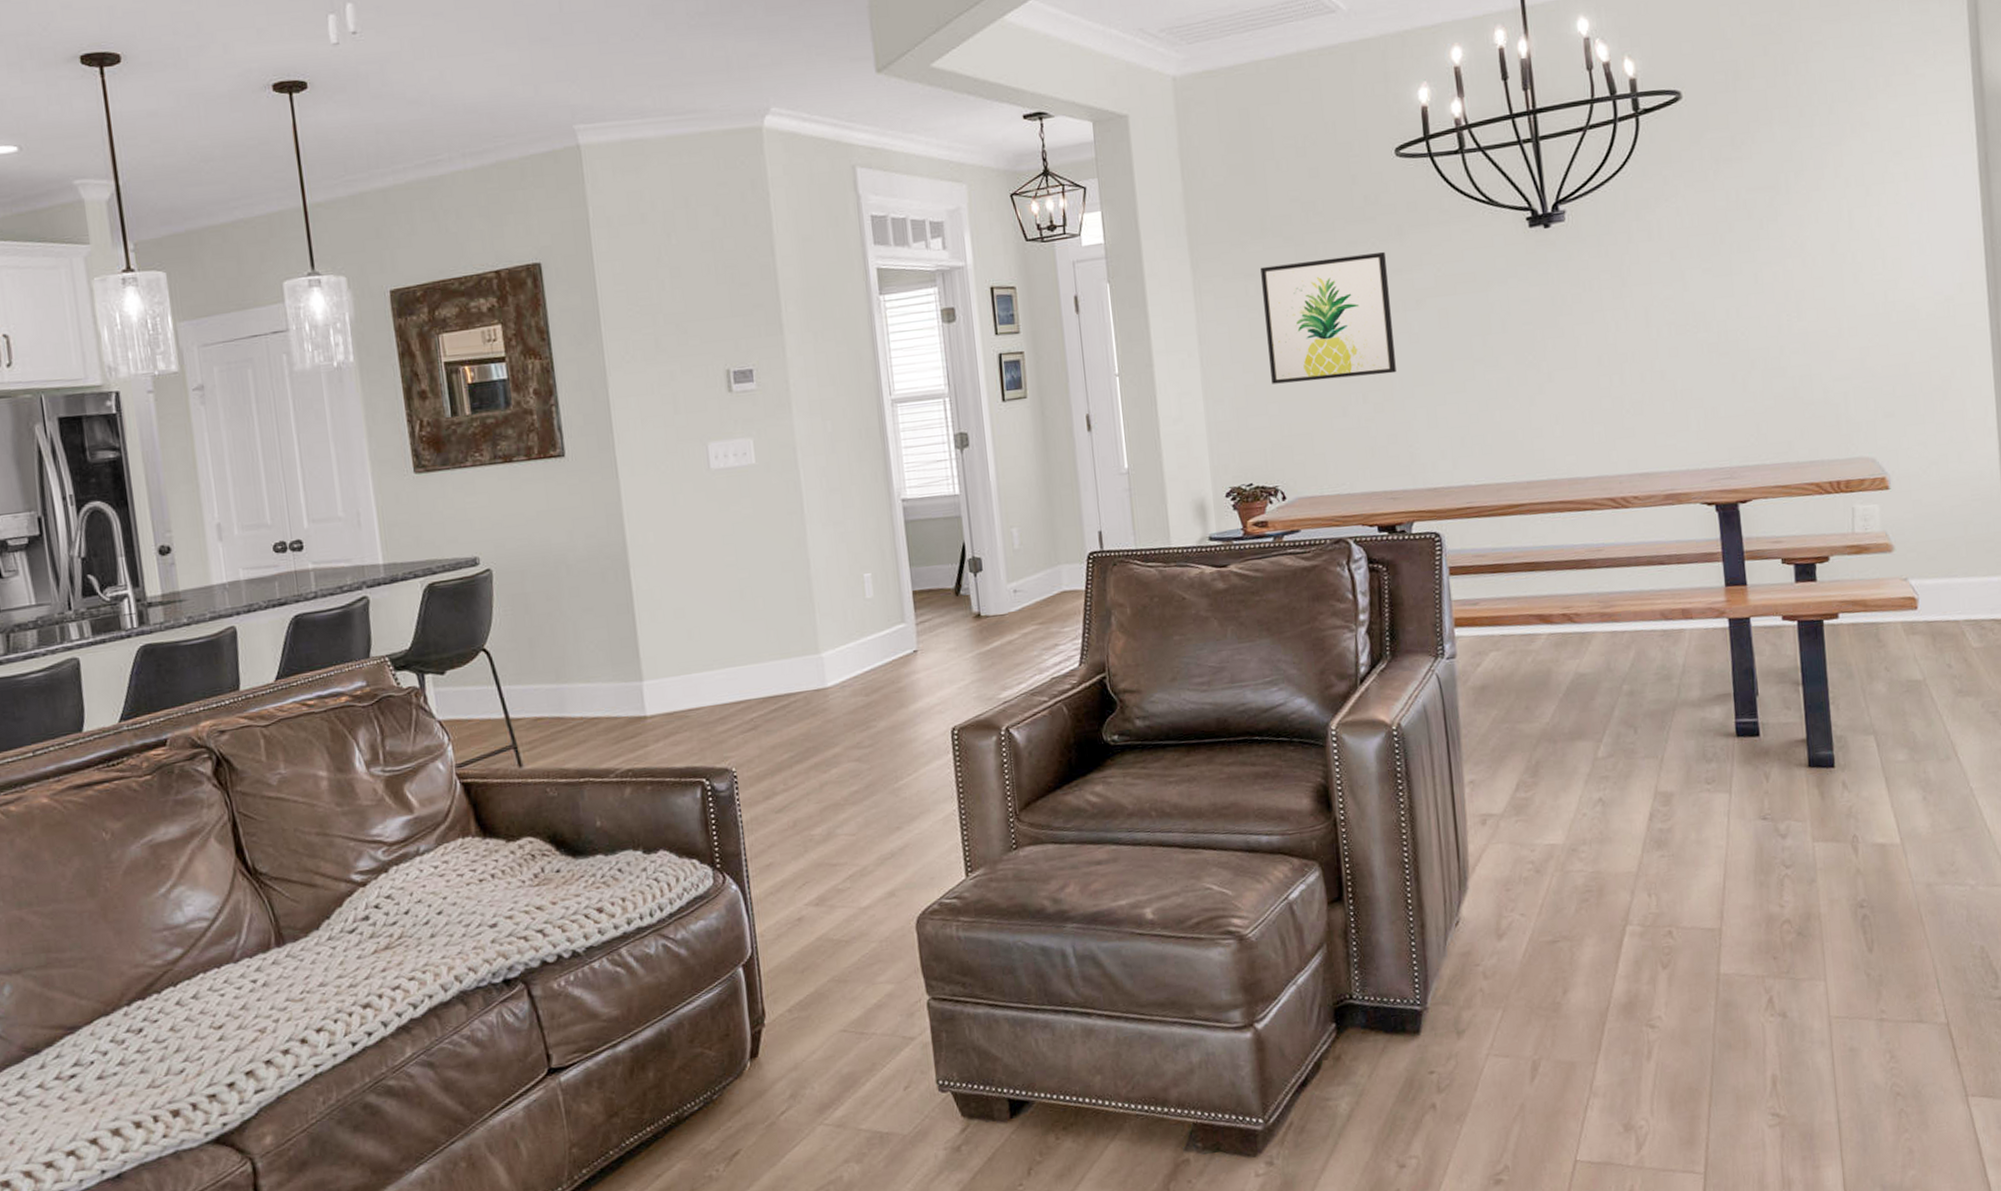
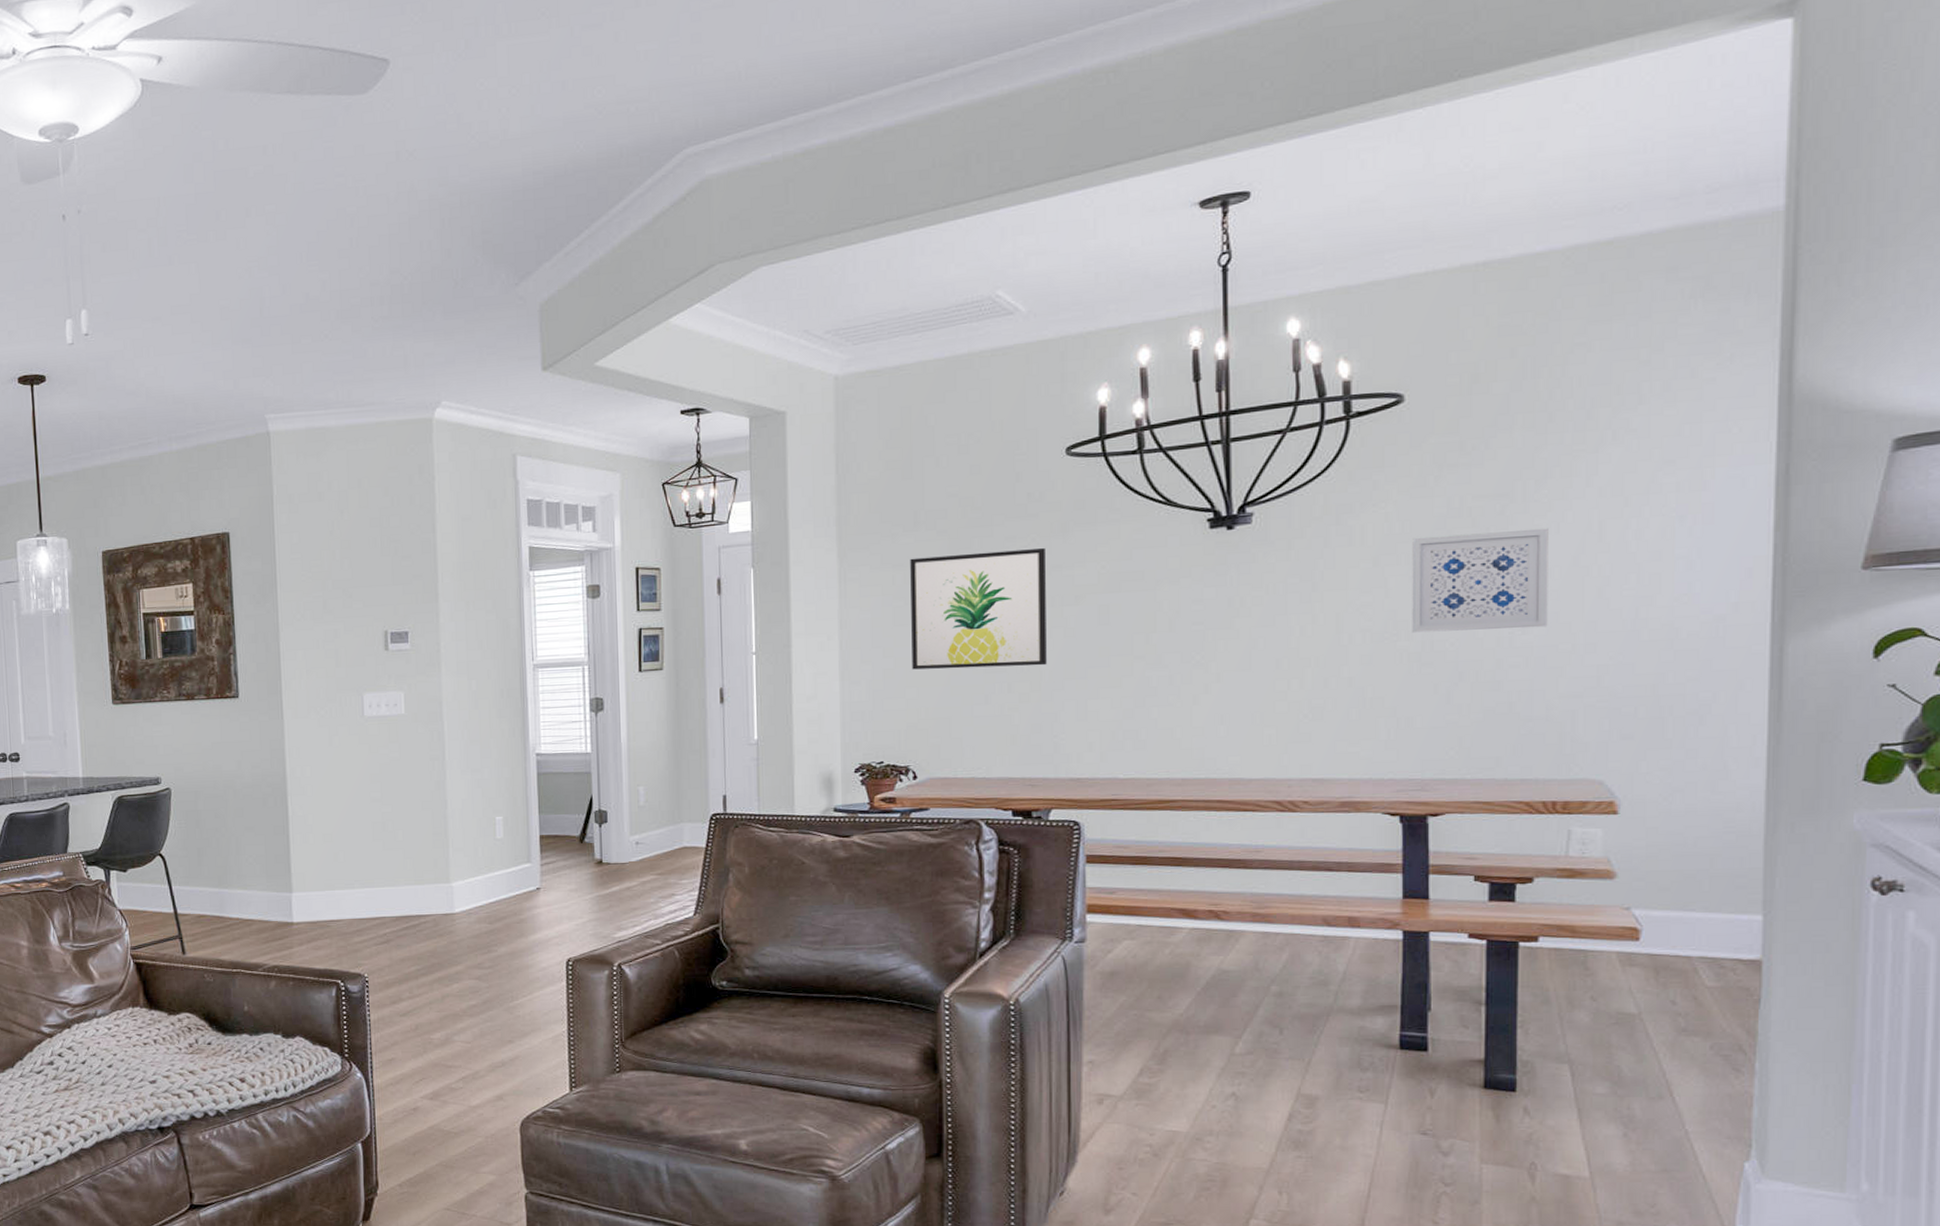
wall art: none [1701,218,1817,324] -> present [1412,528,1548,633]

